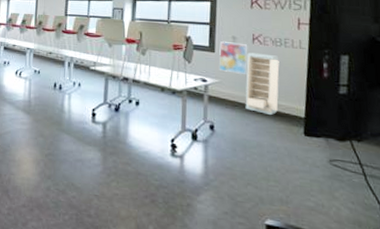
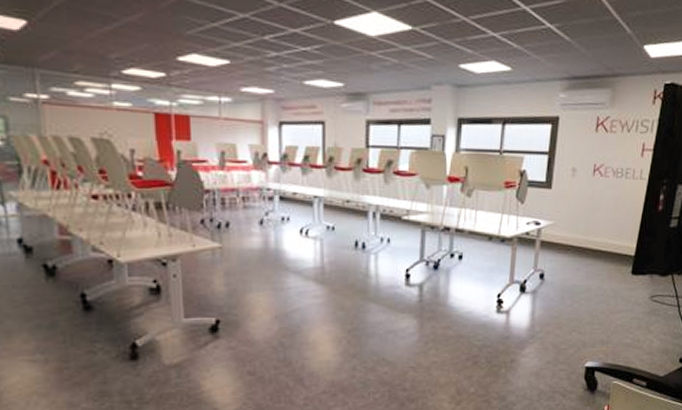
wall art: present [218,40,248,75] -> none [554,174,588,214]
storage cabinet: present [245,52,280,115] -> none [578,187,618,256]

